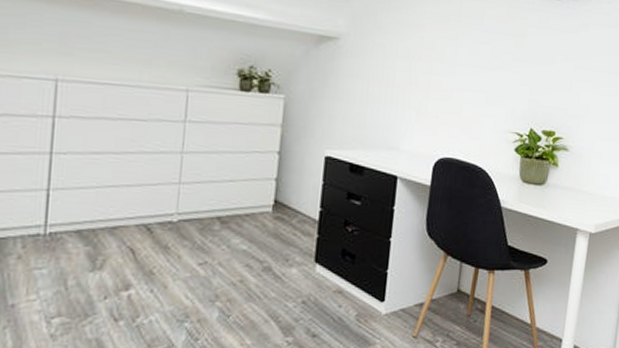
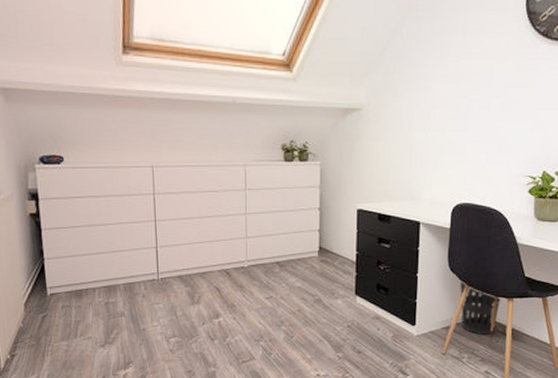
wastebasket: none [437,246,483,313] -> present [460,279,502,334]

